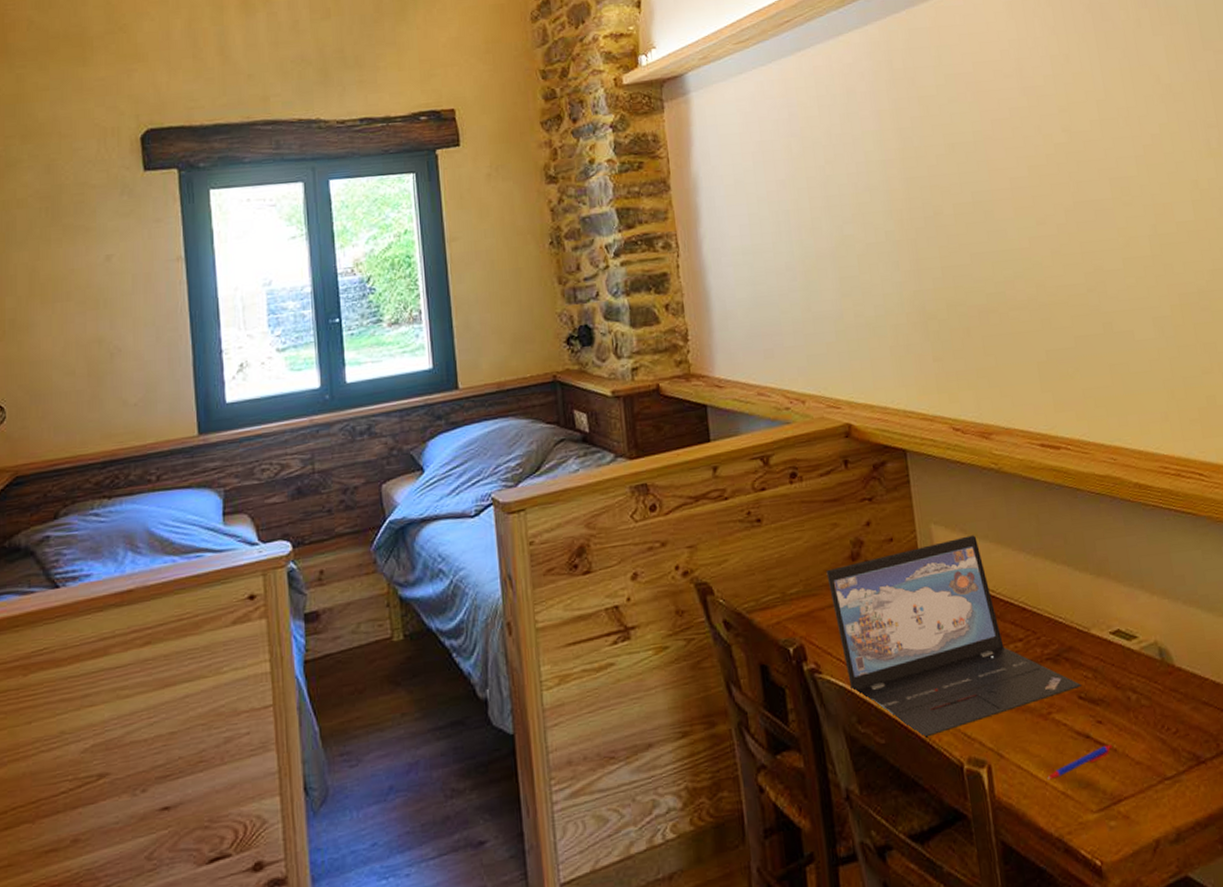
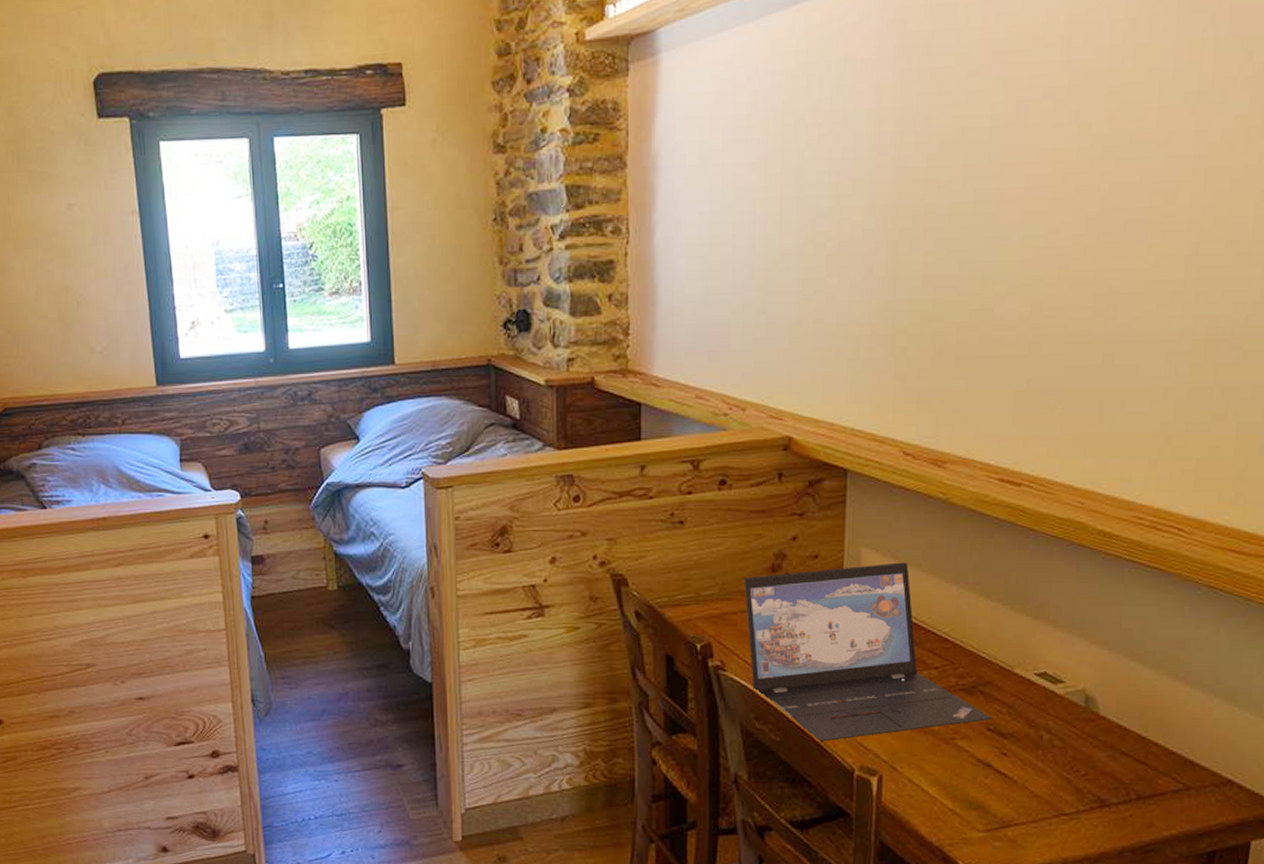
pen: present [1047,744,1112,780] -> none [938,775,1012,797]

